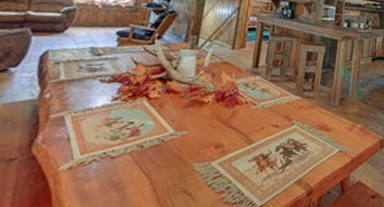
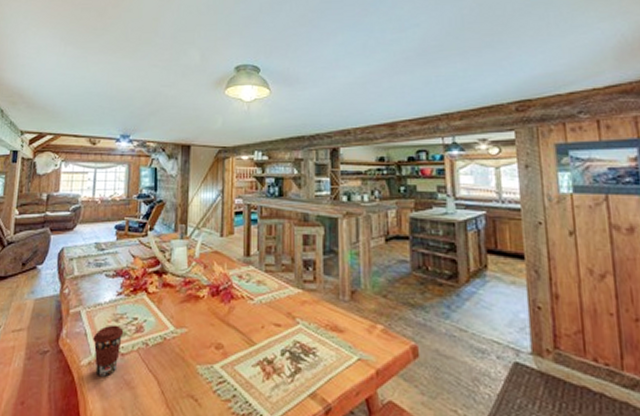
coffee cup: none [77,129,117,180] -> present [93,324,124,377]

